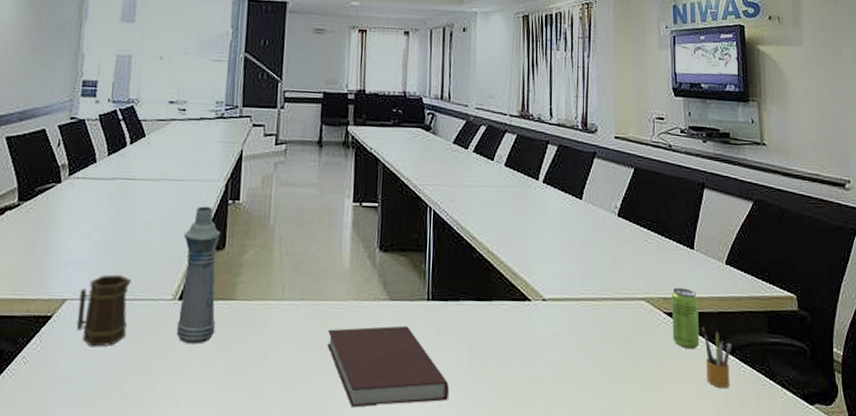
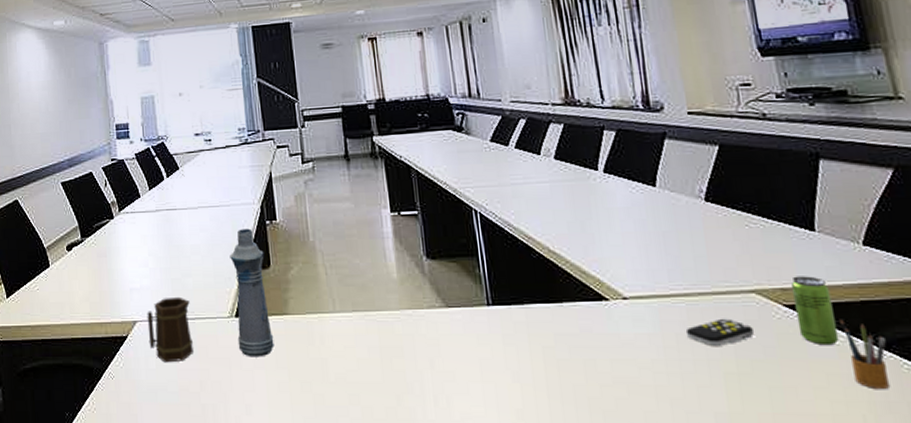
notebook: present [327,325,450,408] -> none [386,332,528,415]
remote control: none [588,322,640,347] -> present [685,318,755,346]

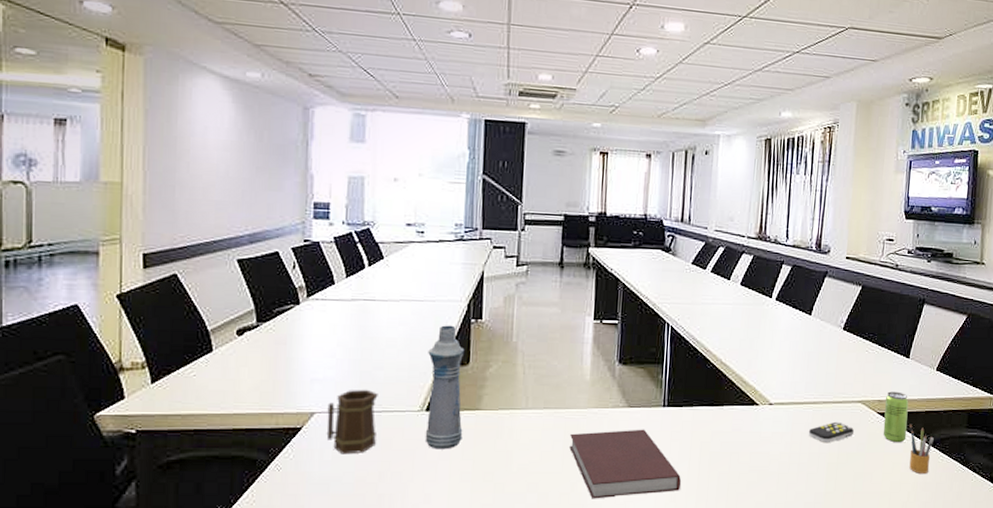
notebook: none [386,332,528,415] -> present [569,429,682,499]

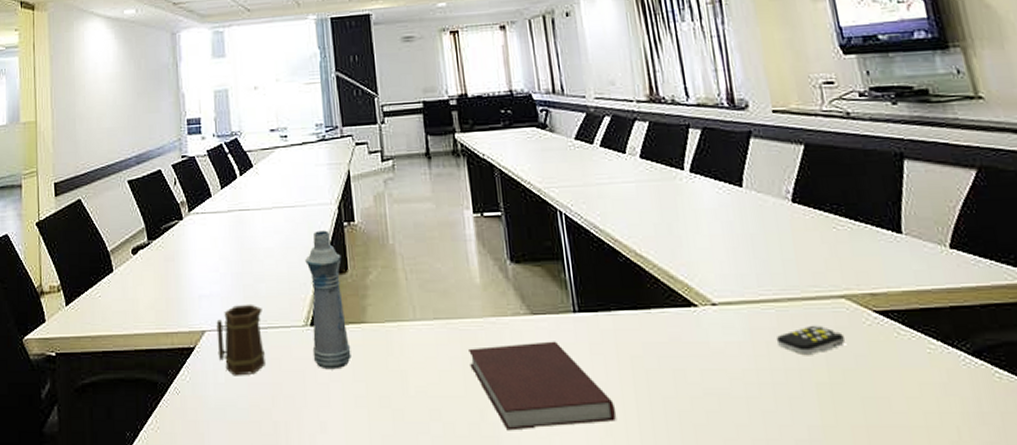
beverage can: present [883,391,909,443] -> none [879,280,931,354]
pencil box: present [909,424,934,474] -> none [930,325,983,399]

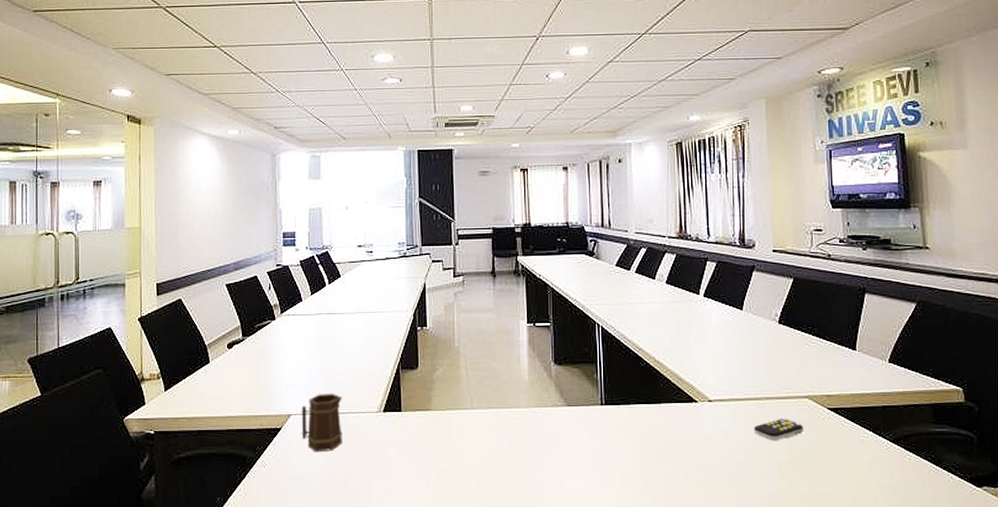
bottle: present [305,230,351,370] -> none [382,333,416,448]
notebook: present [469,341,617,431] -> none [514,427,627,497]

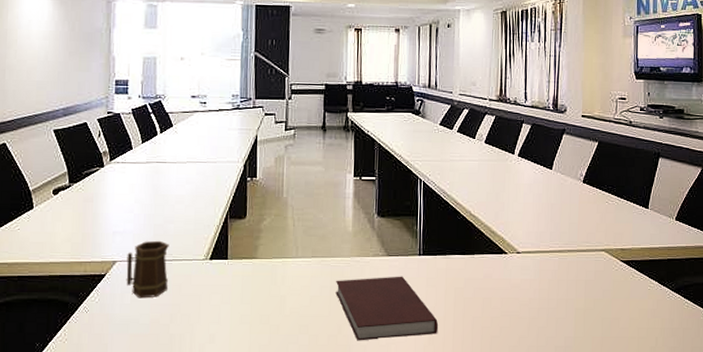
notebook: none [514,427,627,497] -> present [336,276,439,341]
remote control: present [753,418,804,440] -> none [555,269,600,289]

